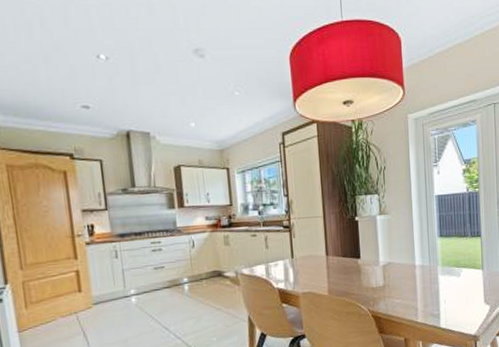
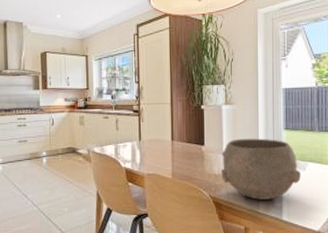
bowl: none [378,247,457,310] -> present [221,138,302,200]

